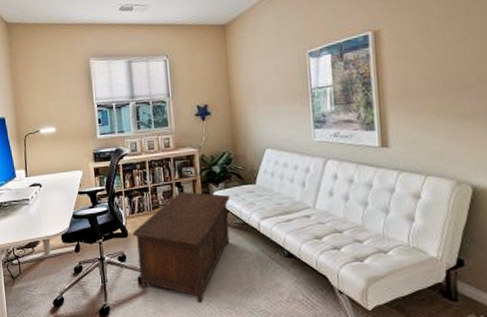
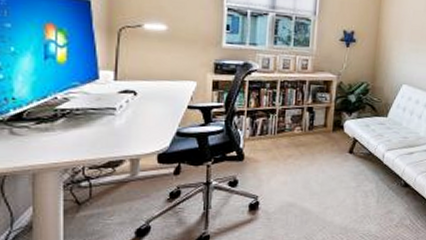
cabinet: present [132,192,230,304] -> none [250,117,361,230]

